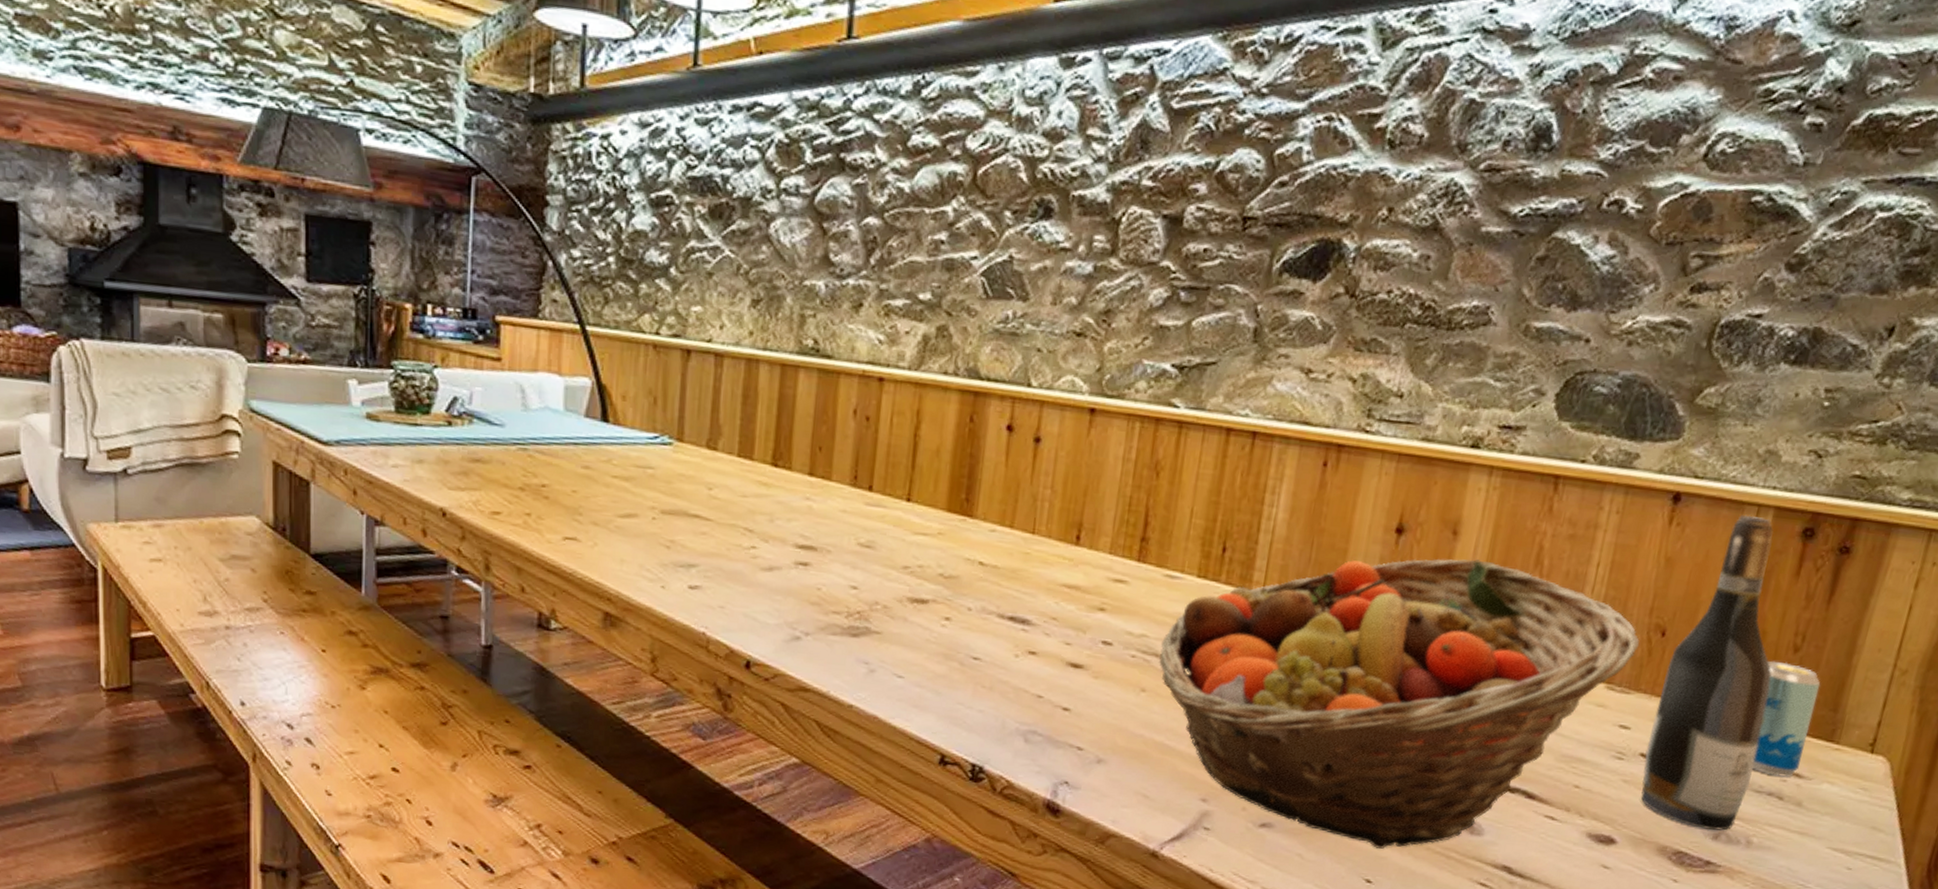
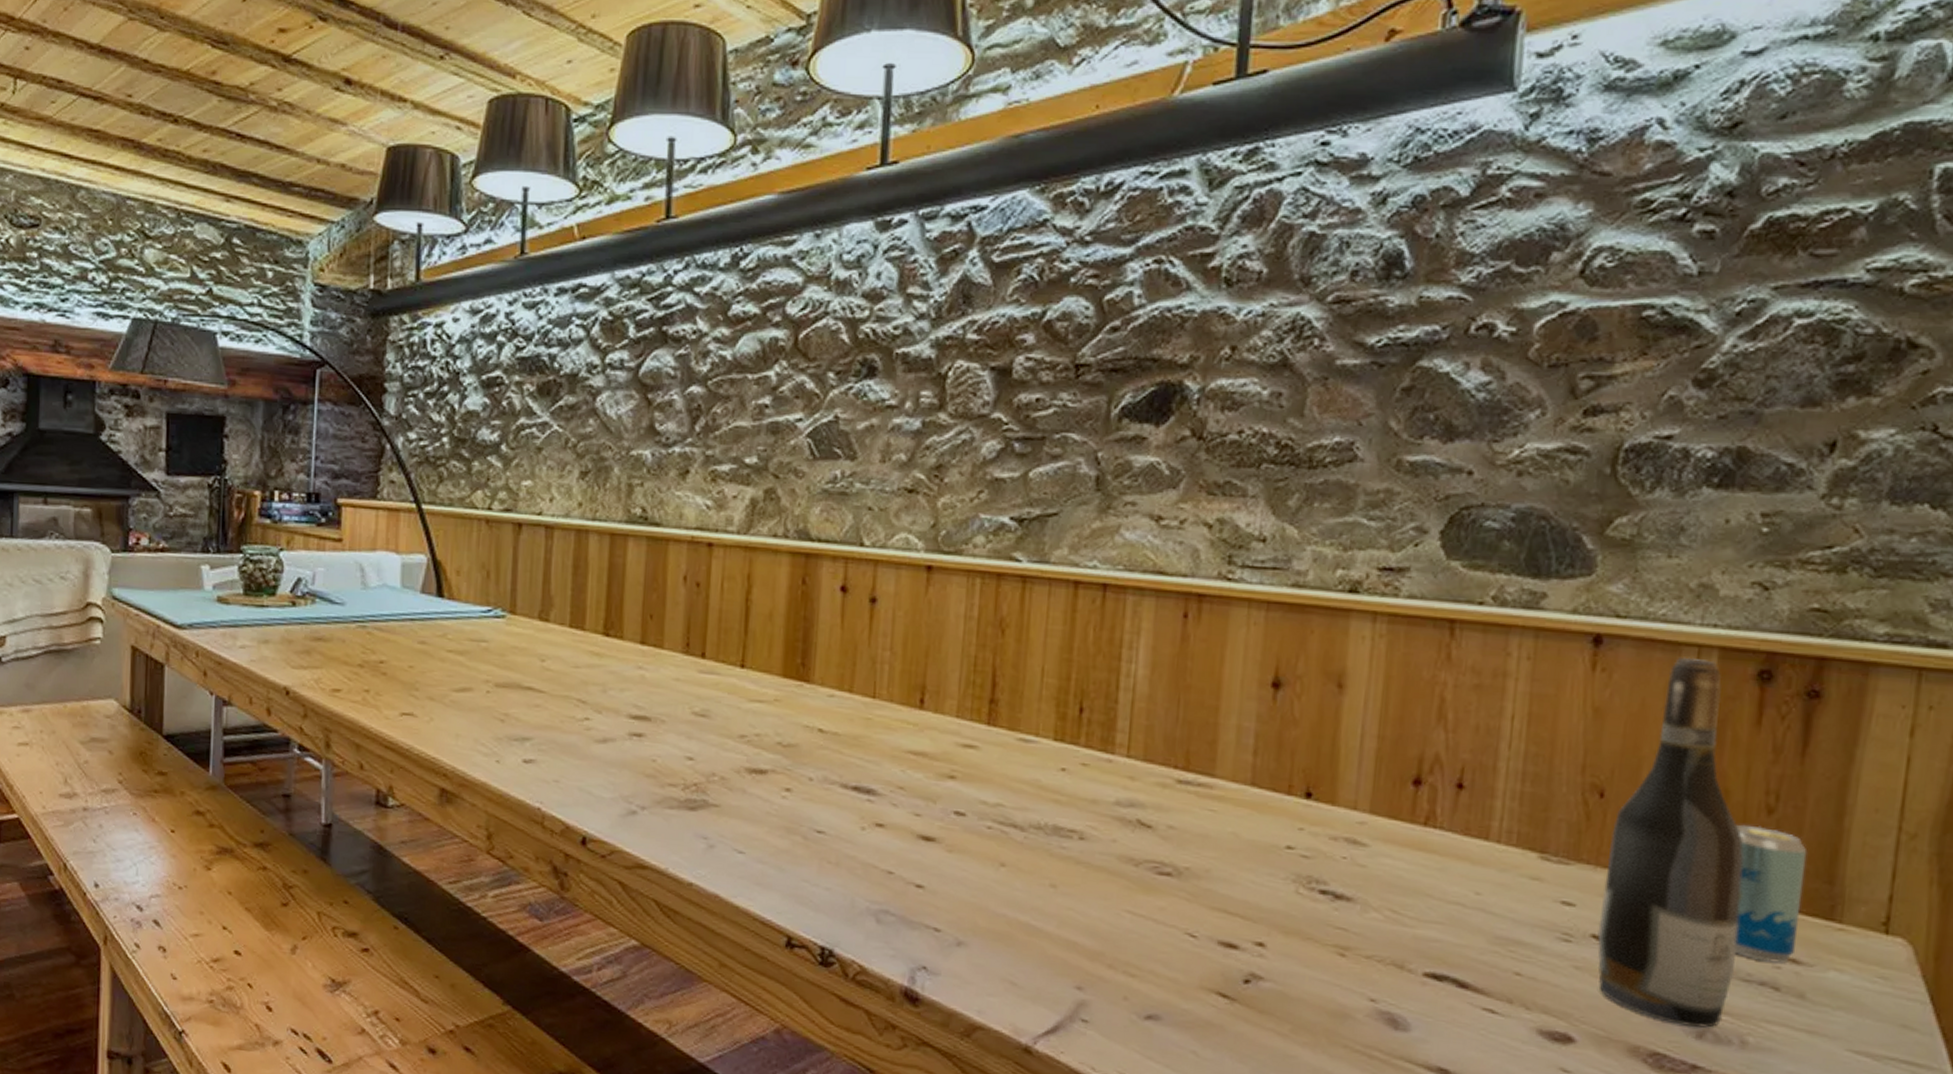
fruit basket: present [1159,558,1640,849] -> none [1018,714,1575,1046]

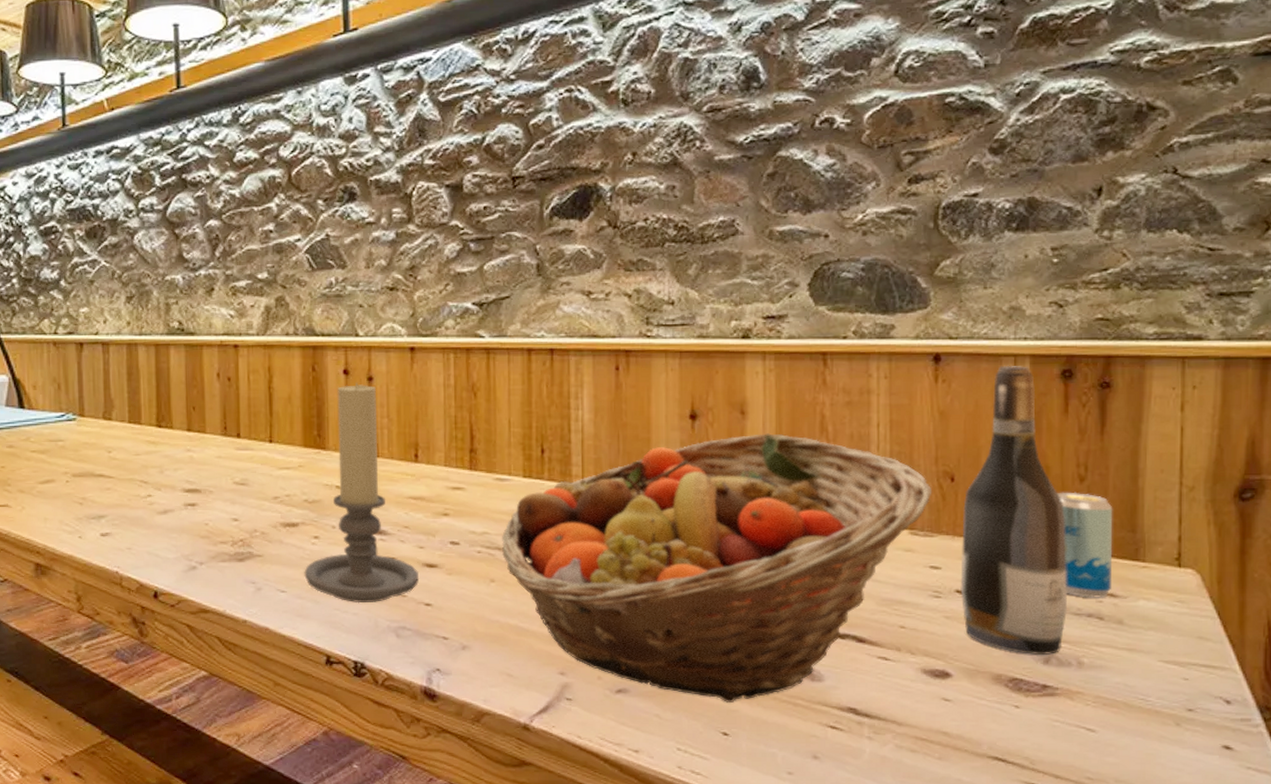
candle holder: none [768,603,912,877] -> present [304,382,420,604]
fruit basket: none [1018,714,1575,1046] -> present [502,433,933,702]

